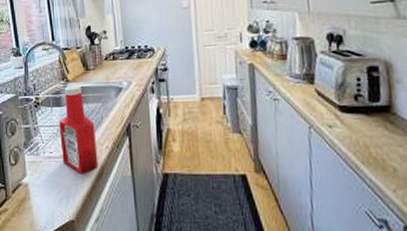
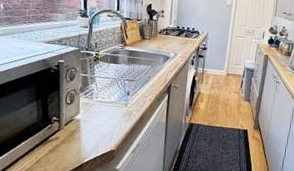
ketchup bottle: present [59,85,99,173] -> none [112,49,143,117]

